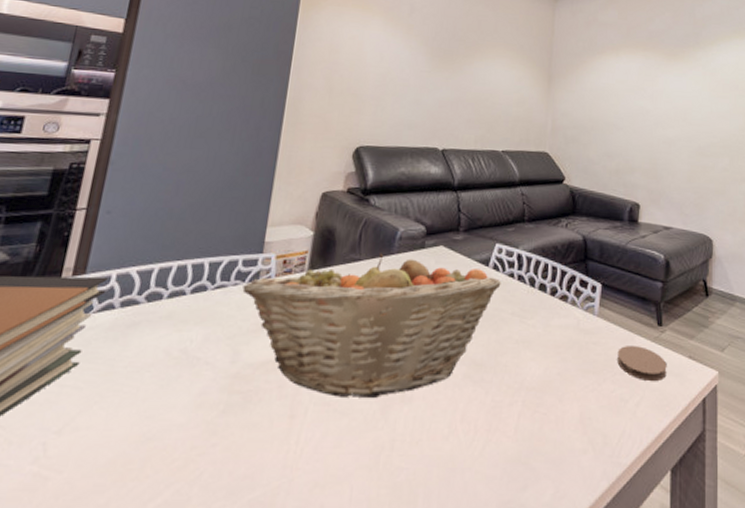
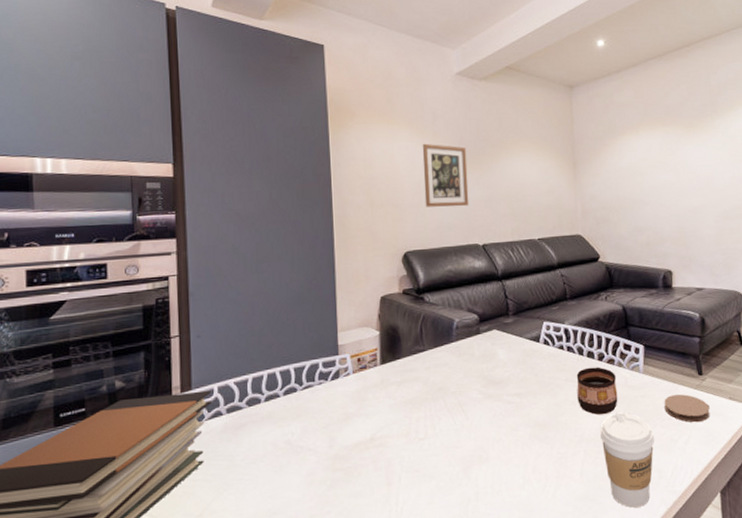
fruit basket: present [242,253,501,398] -> none [327,342,553,465]
wall art: none [387,34,440,106] -> present [422,143,469,207]
cup: none [522,302,568,360] -> present [576,367,618,415]
coffee cup: none [543,361,603,479] -> present [600,413,655,508]

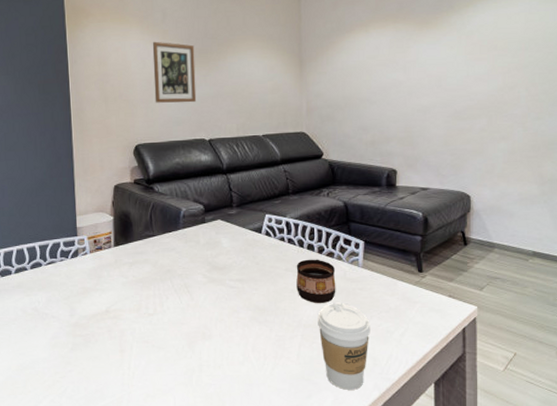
coaster: present [664,394,710,423] -> none [382,289,428,317]

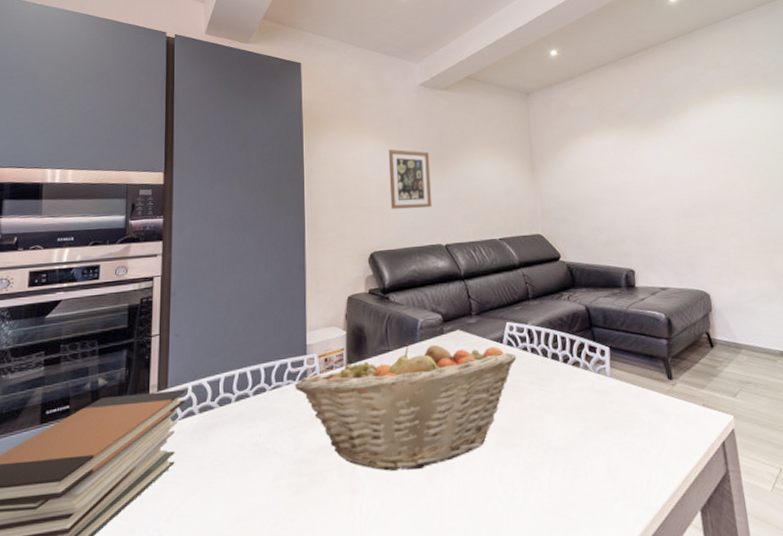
fruit basket: none [67,229,274,337] -> present [295,342,517,471]
cup: present [296,259,336,304] -> none [541,369,585,421]
coffee cup: present [318,303,371,390] -> none [568,419,626,526]

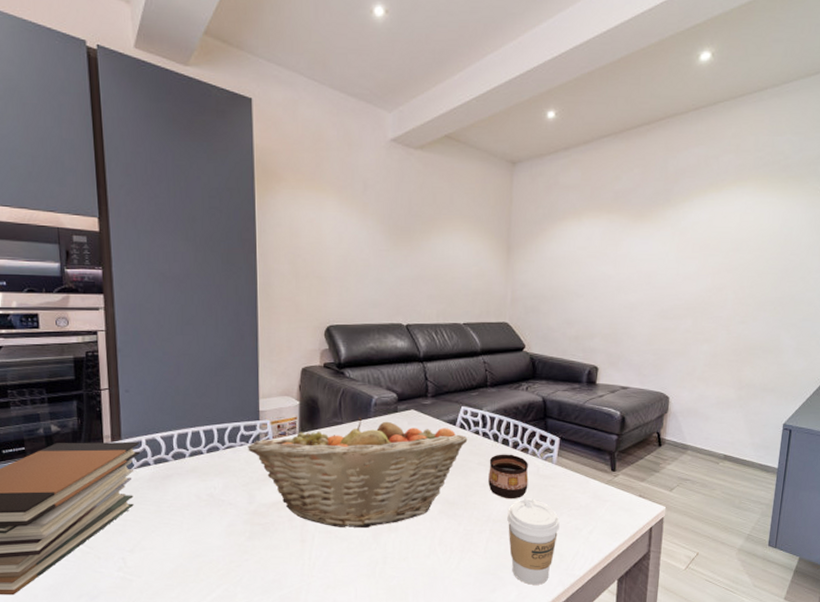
wall art: present [388,149,433,209] -> none [350,214,396,284]
cup: none [541,369,585,421] -> present [488,454,529,499]
coffee cup: none [568,419,626,526] -> present [507,499,560,585]

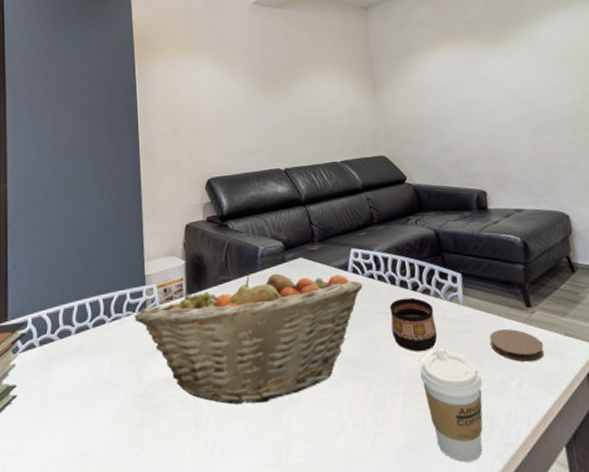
coaster: none [573,488,618,515] -> present [489,329,545,363]

